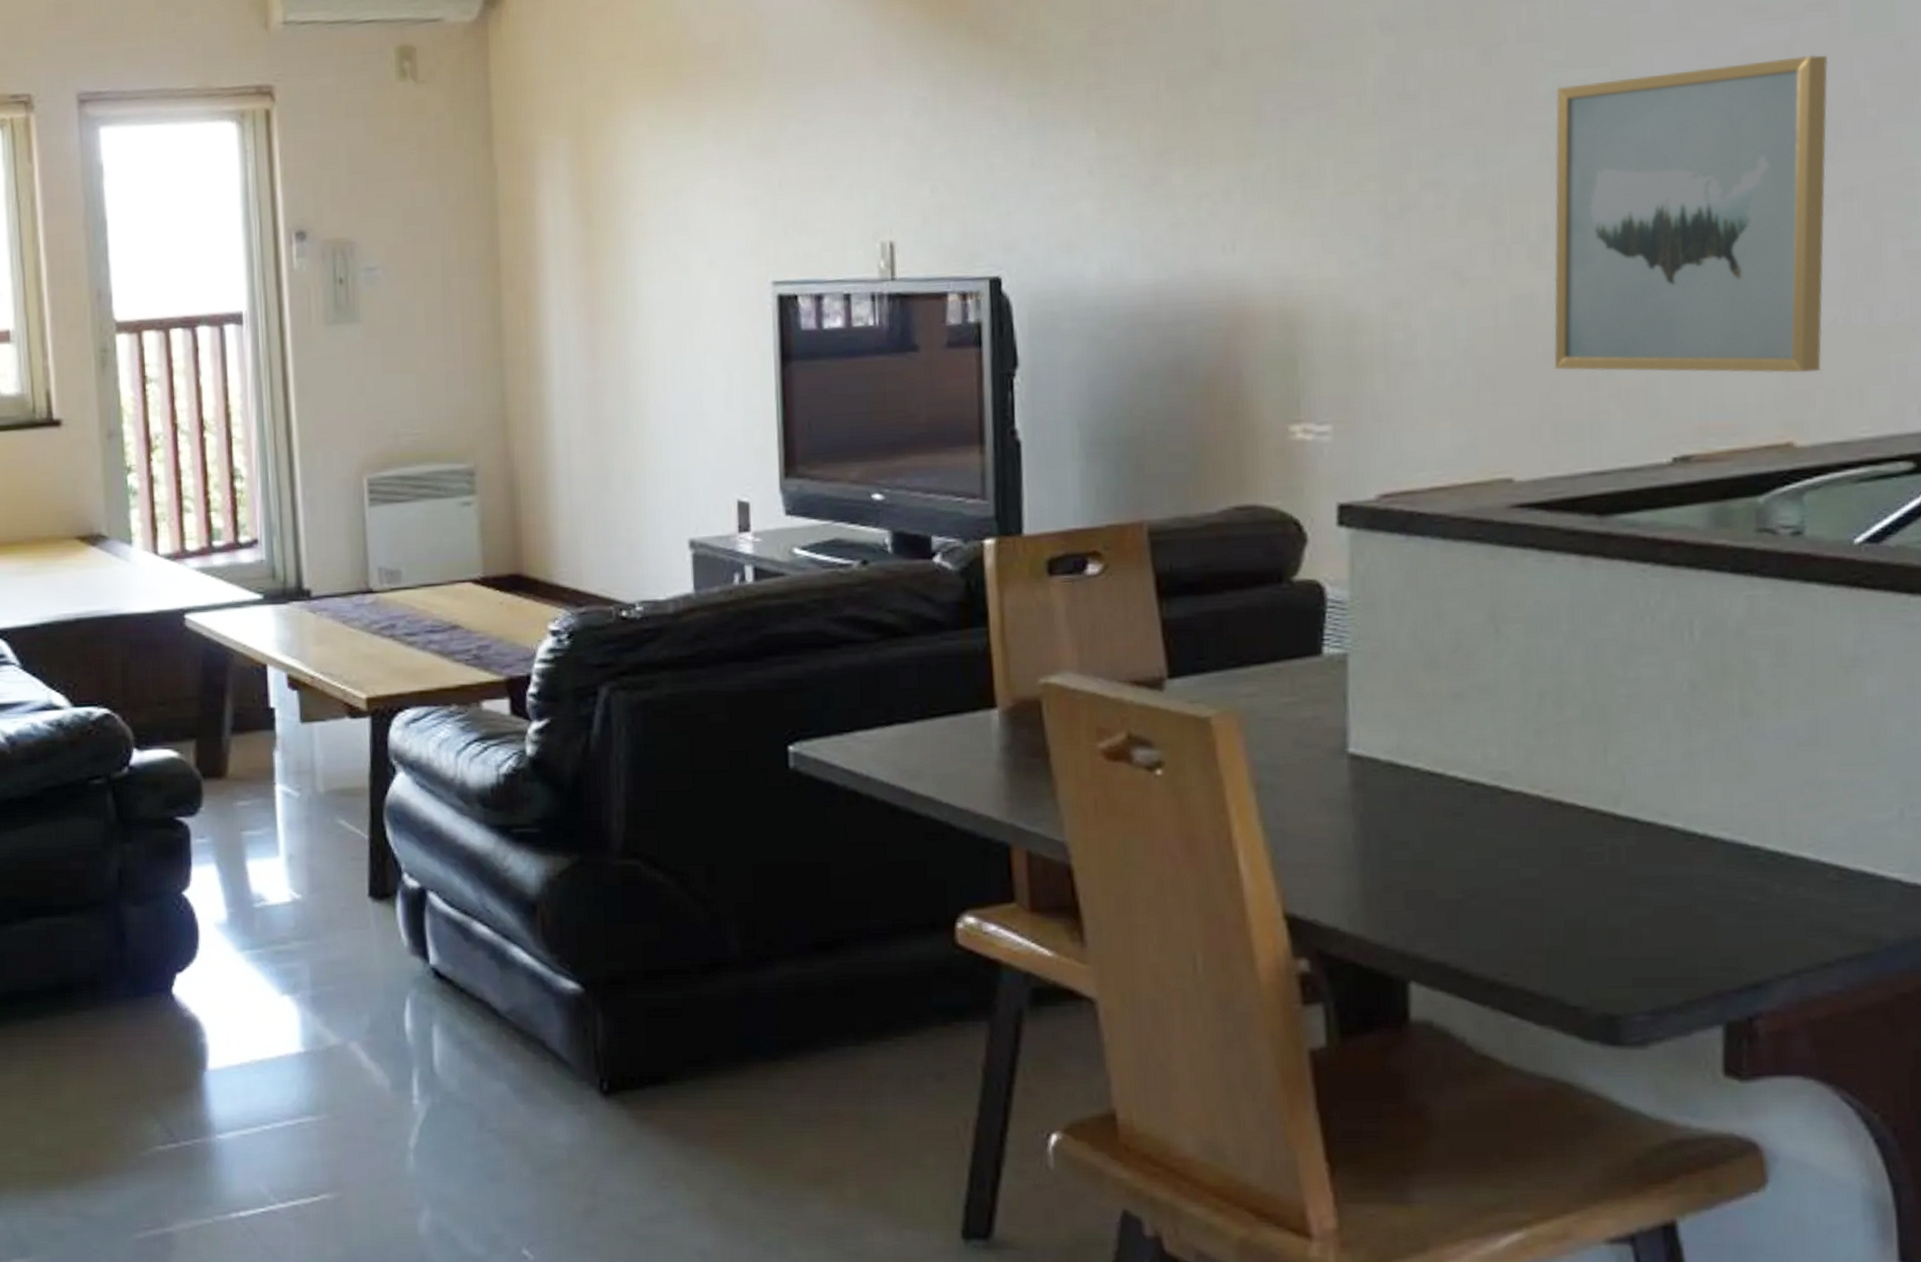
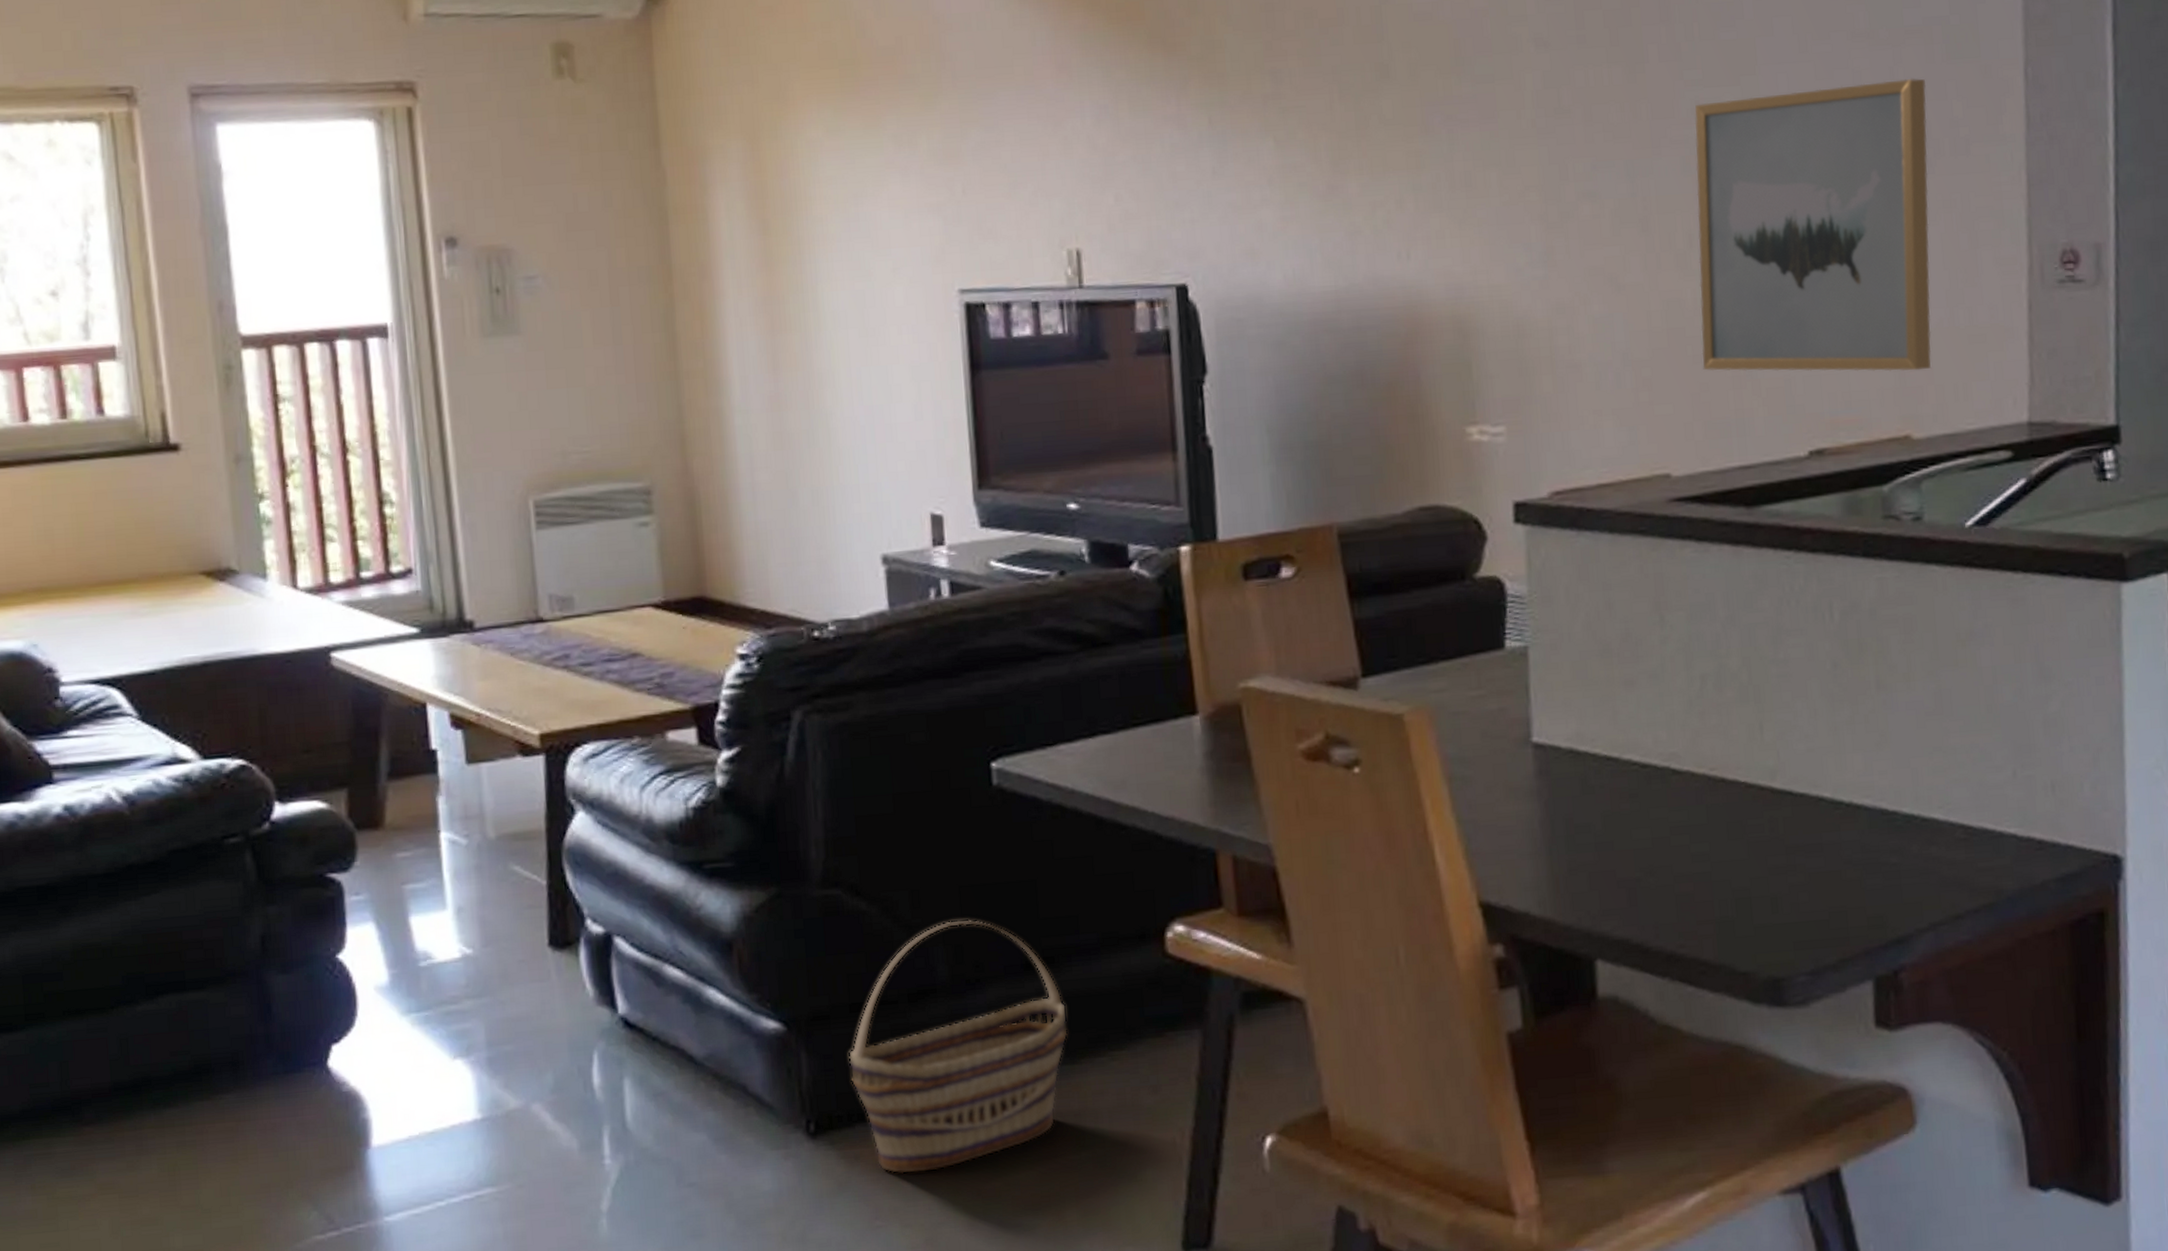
basket: none [642,896,855,1139] -> present [849,919,1068,1174]

